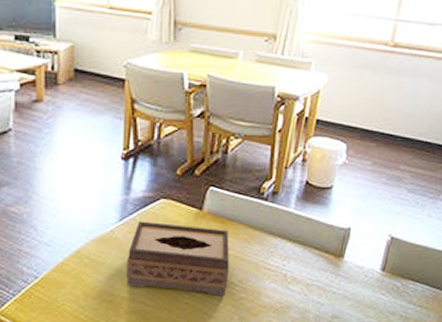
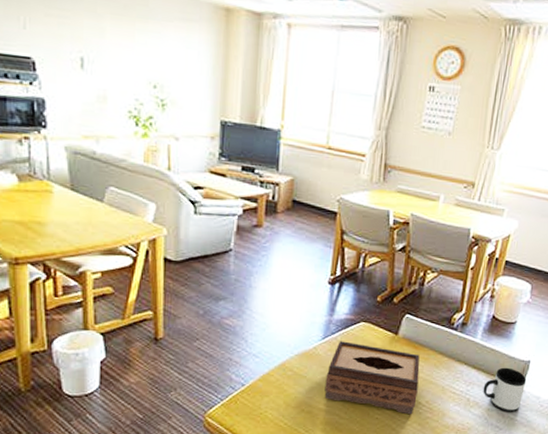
mug: none [300,237,348,286] -> present [483,367,527,413]

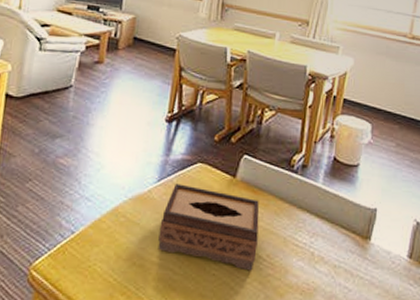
mug: present [483,367,527,413] -> none [328,216,375,271]

